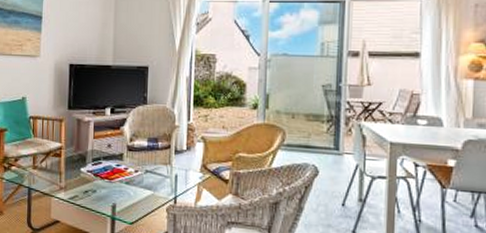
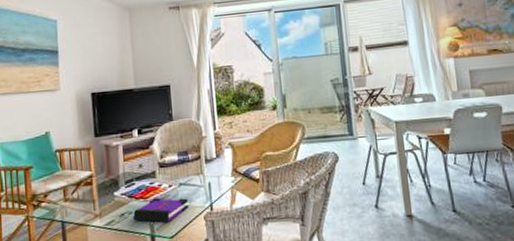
board game: none [95,181,152,207] -> present [132,198,189,223]

